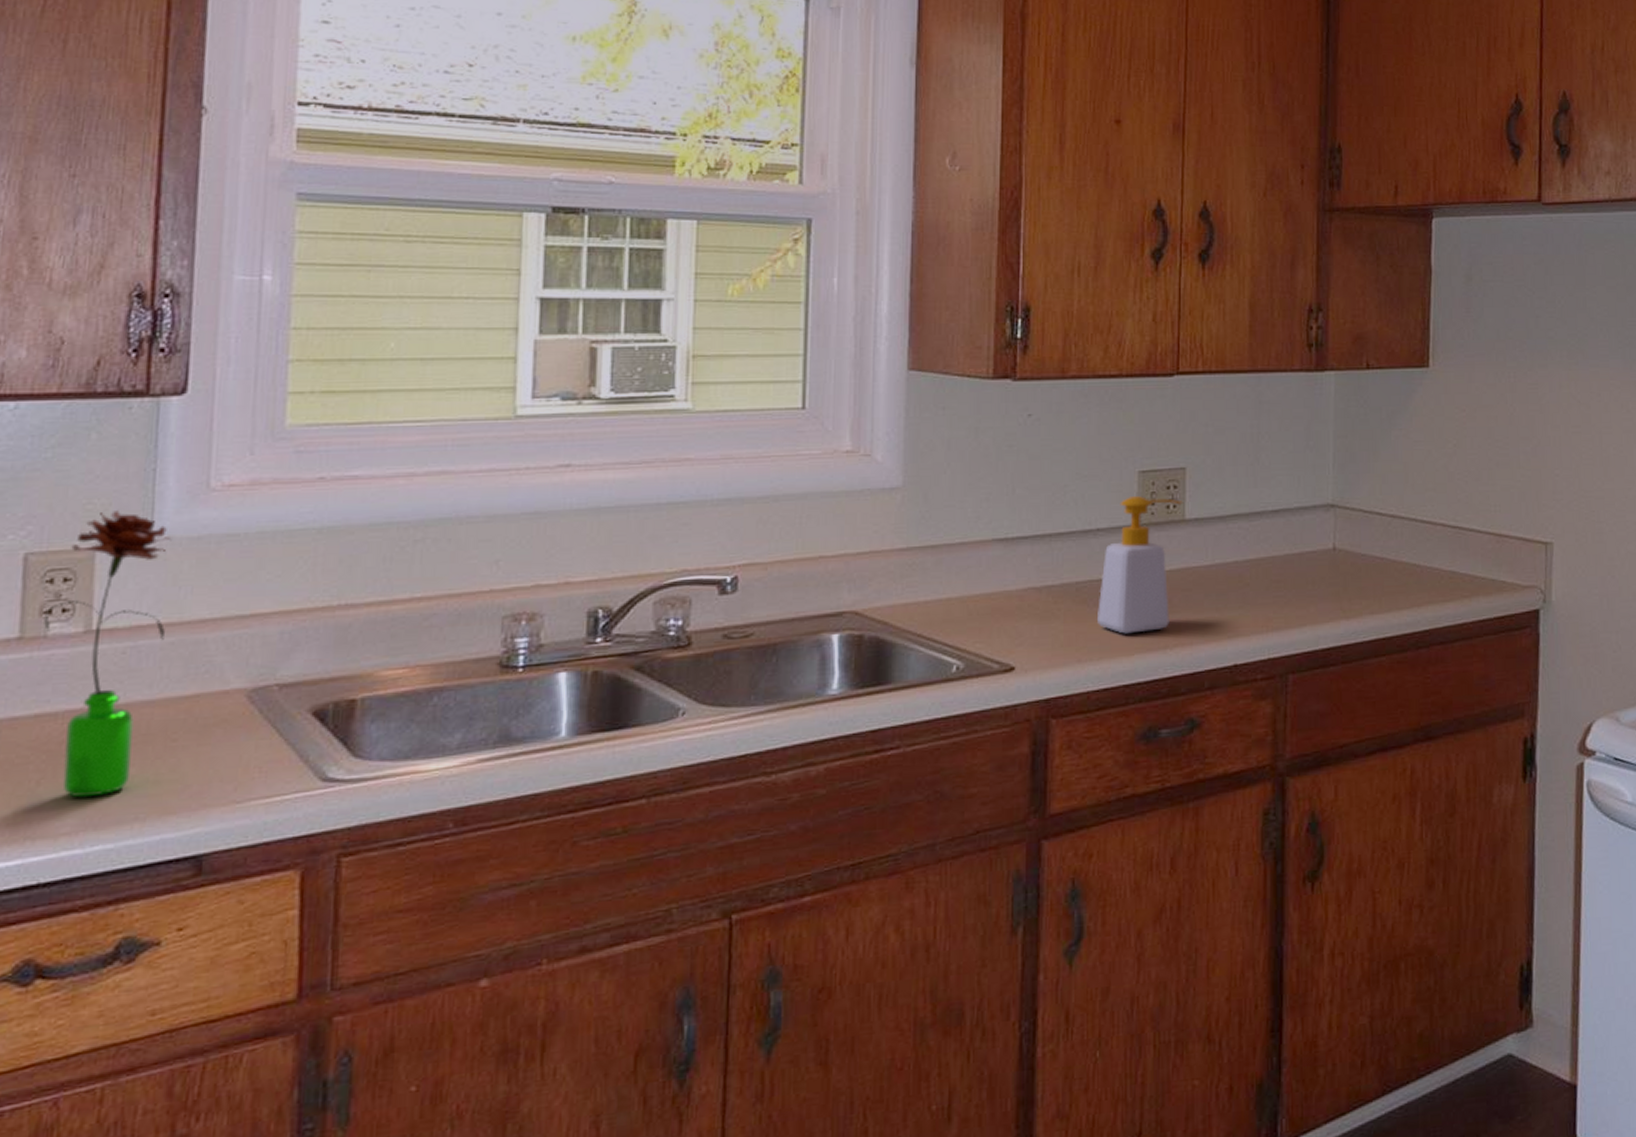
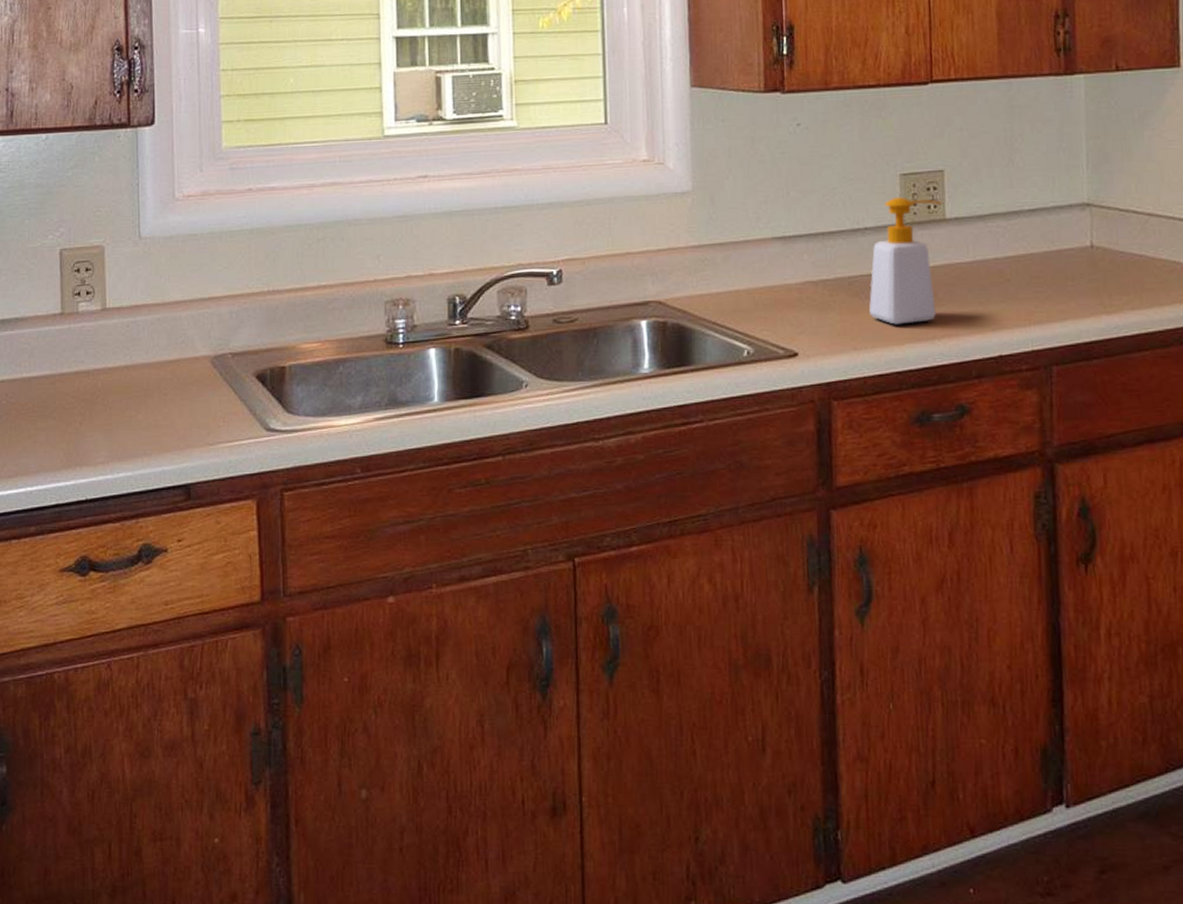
flower: present [44,511,172,798] -> none [76,216,153,436]

